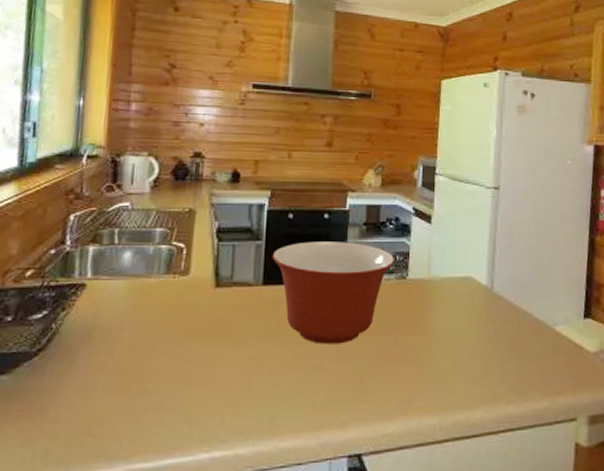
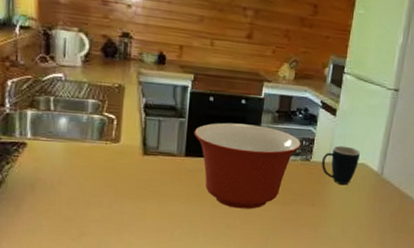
mug: none [419,257,463,304] -> present [321,145,360,185]

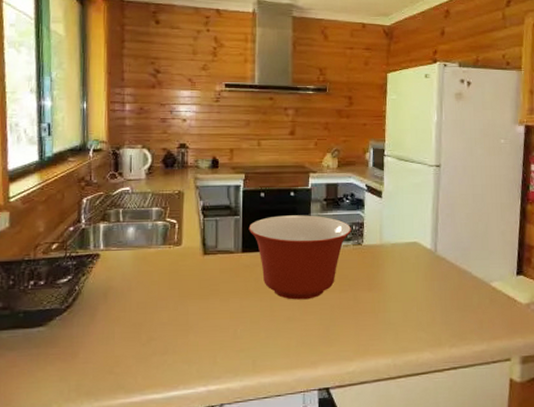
mug: present [321,145,360,185] -> none [373,226,411,265]

